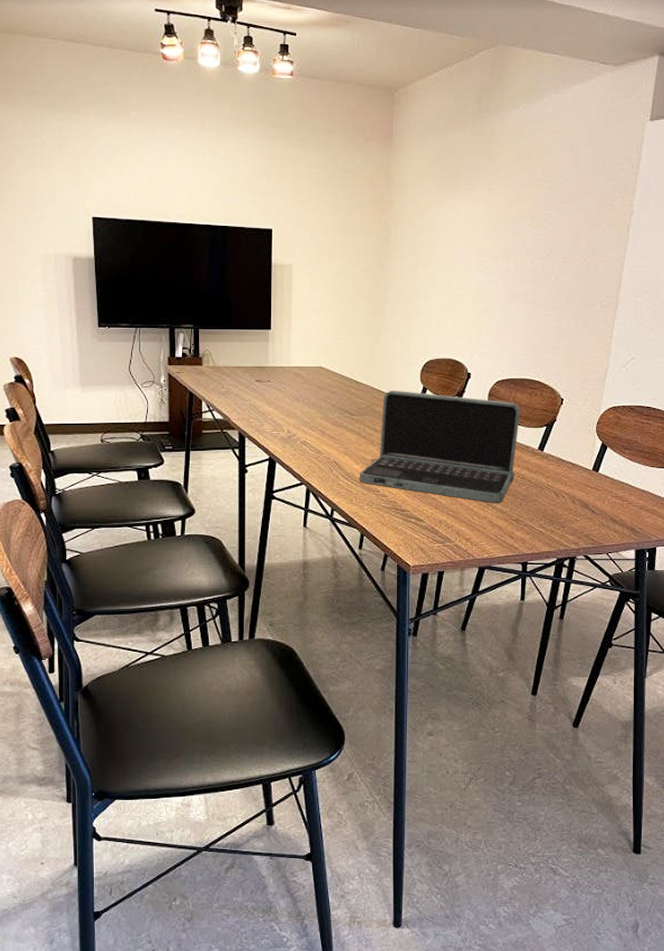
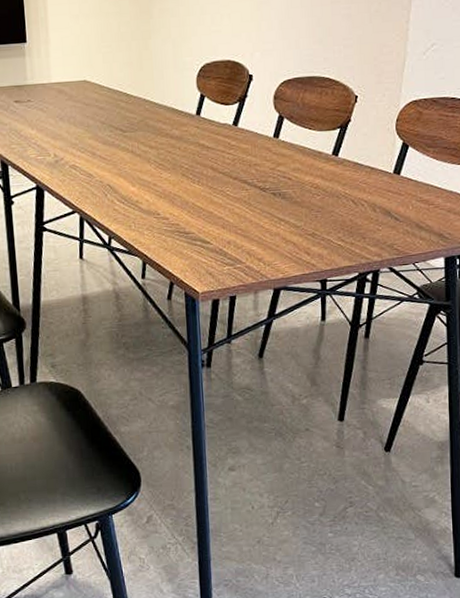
laptop: present [359,390,520,503] -> none [136,100,310,218]

